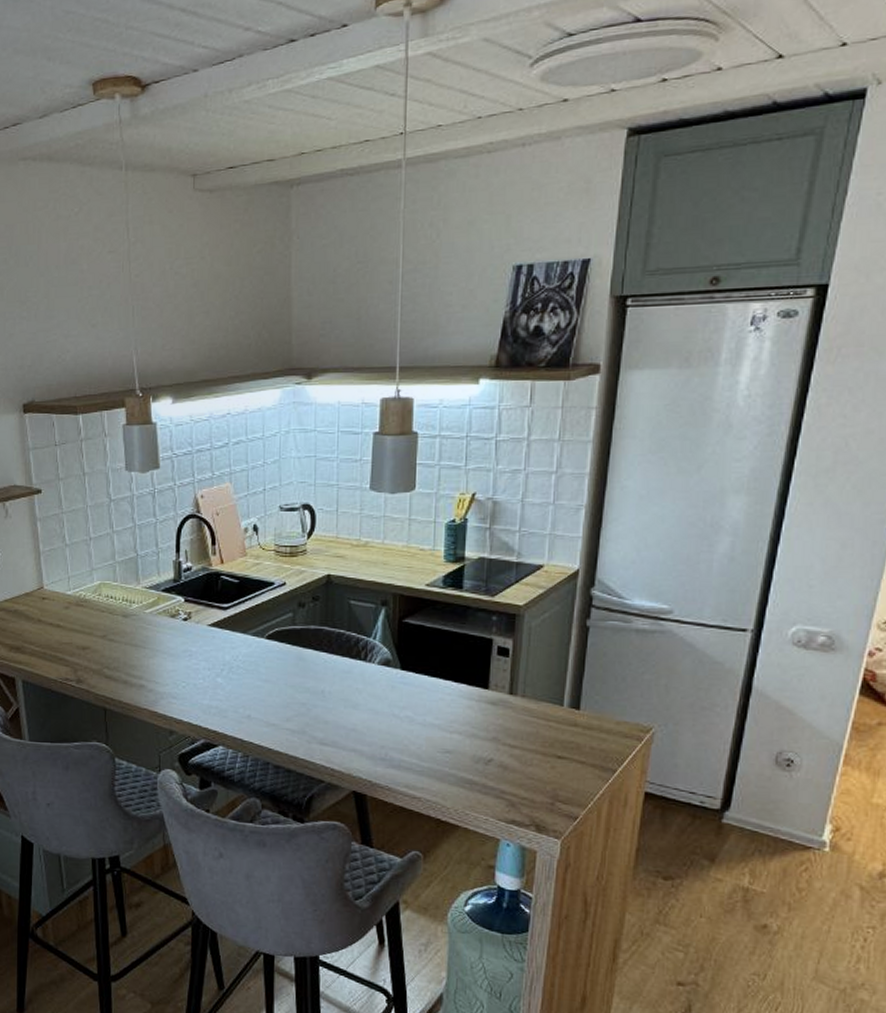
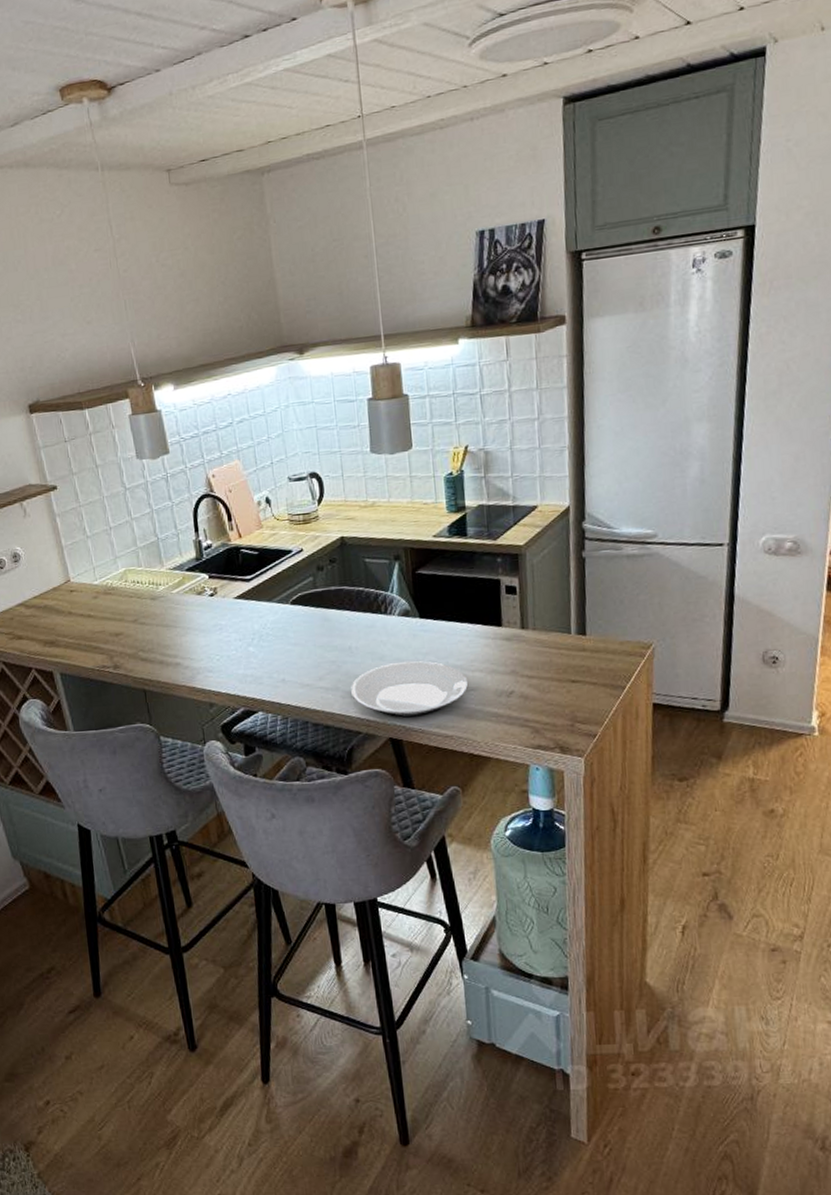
plate: none [318,713,445,773] -> present [351,661,469,718]

